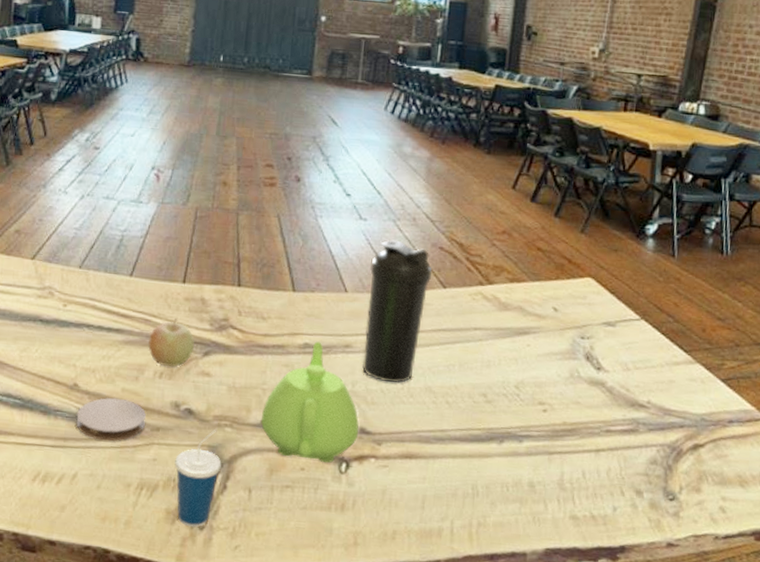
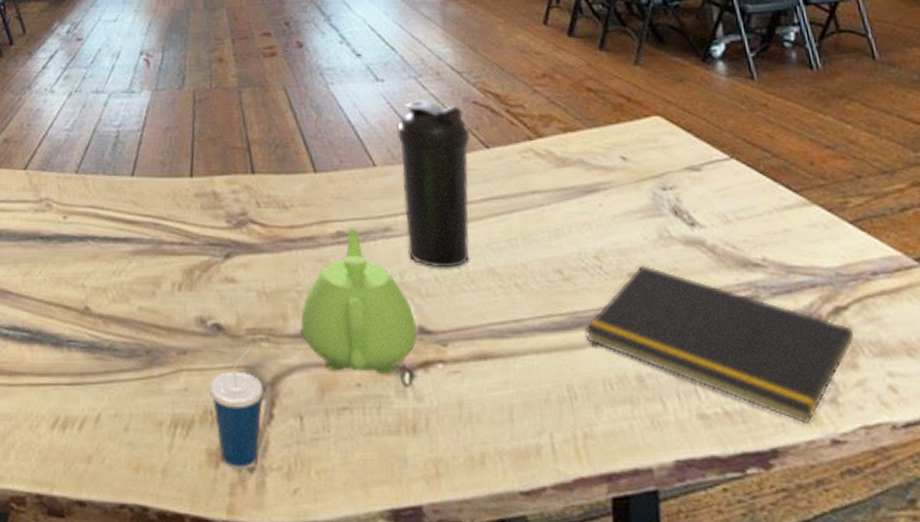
coaster: present [76,397,146,441] -> none [92,319,170,372]
fruit: present [148,319,195,367] -> none [161,219,212,277]
notepad: none [495,396,704,531] -> present [585,264,855,425]

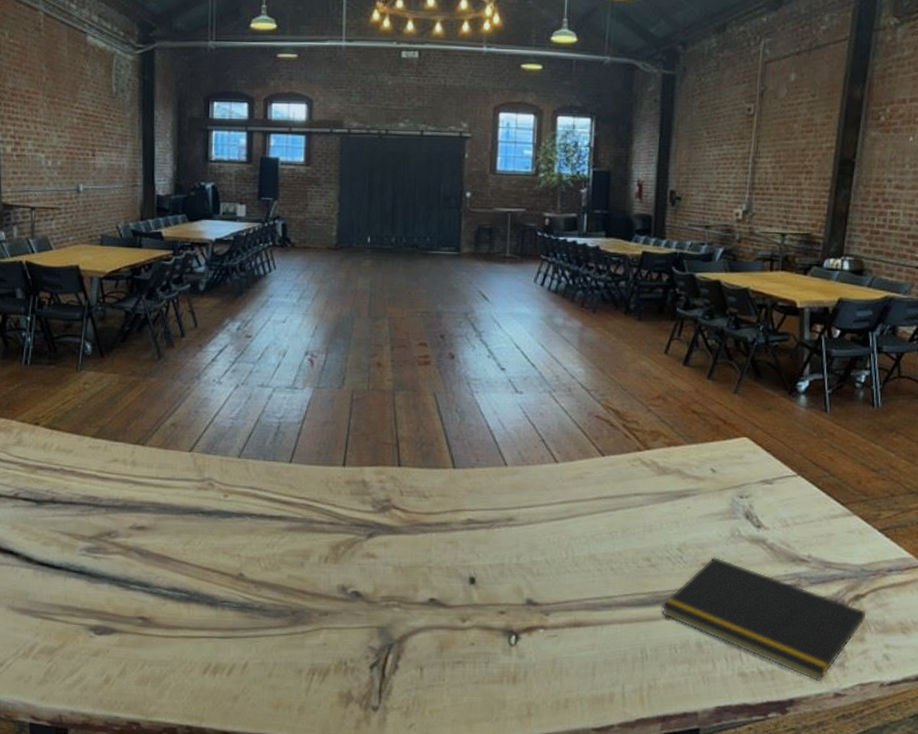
cup: present [209,345,264,470] -> none [345,609,392,709]
teapot: present [300,228,417,375] -> none [428,516,526,637]
water bottle: present [397,99,470,267] -> none [526,411,591,552]

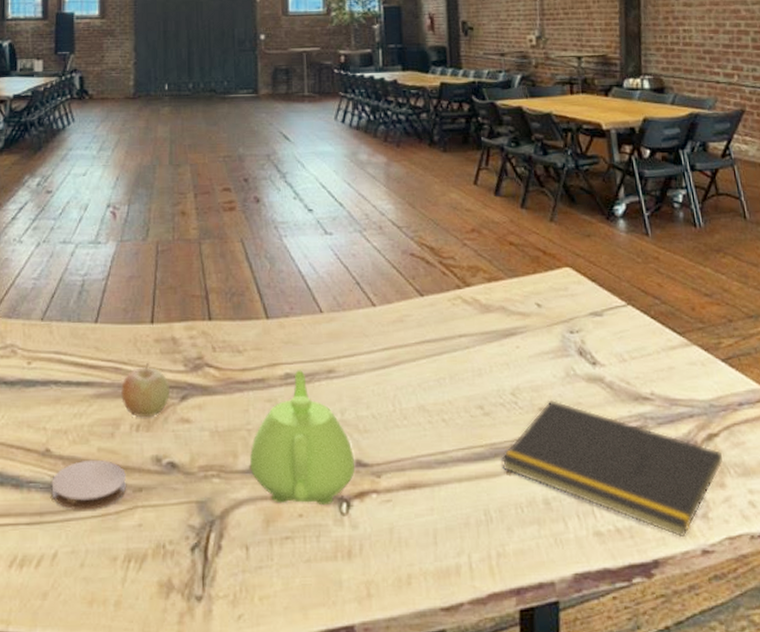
coaster: none [244,585,313,629] -> present [51,459,126,510]
fruit: none [312,502,358,551] -> present [121,363,170,418]
teapot: none [428,516,526,637] -> present [249,370,354,506]

